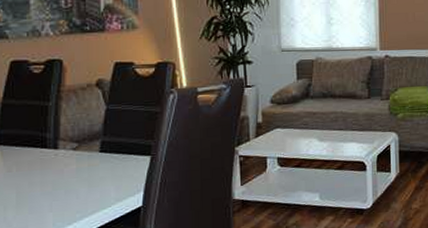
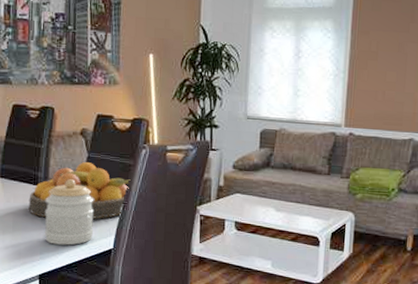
fruit bowl: none [35,115,158,184] -> present [28,162,131,219]
jar: none [56,136,118,213] -> present [45,179,94,245]

